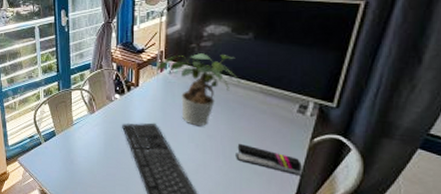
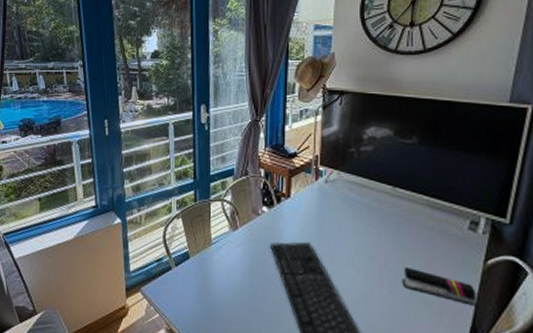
potted plant: present [157,53,241,125] -> none [311,159,406,245]

